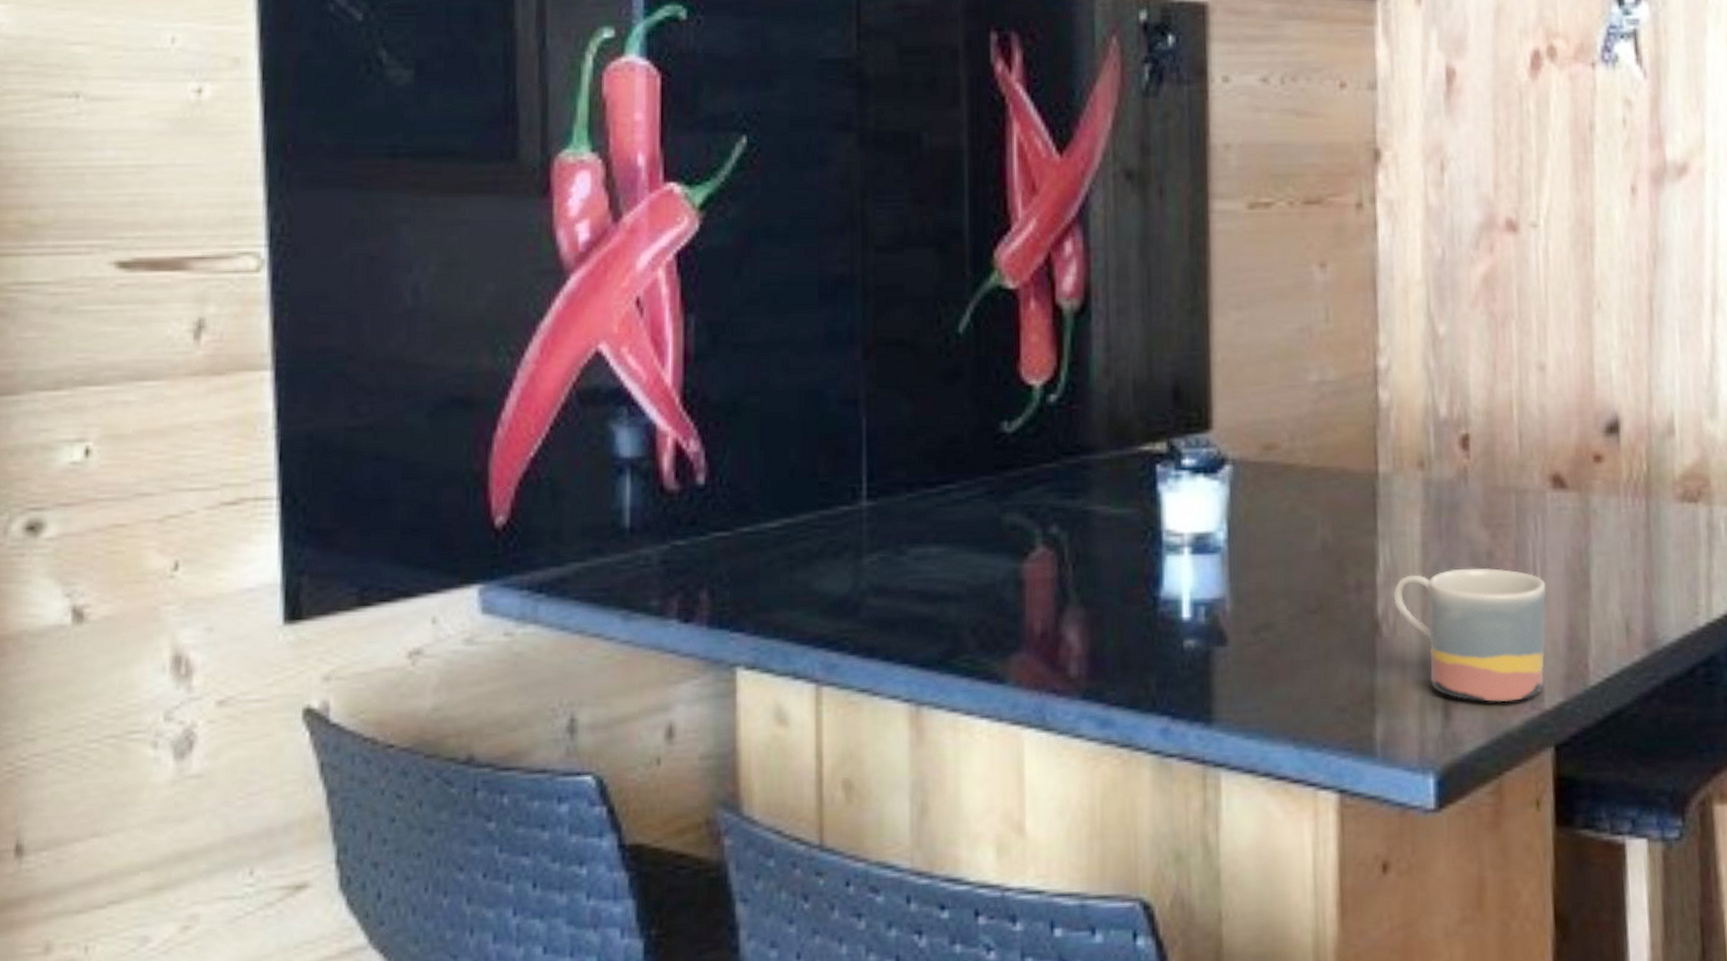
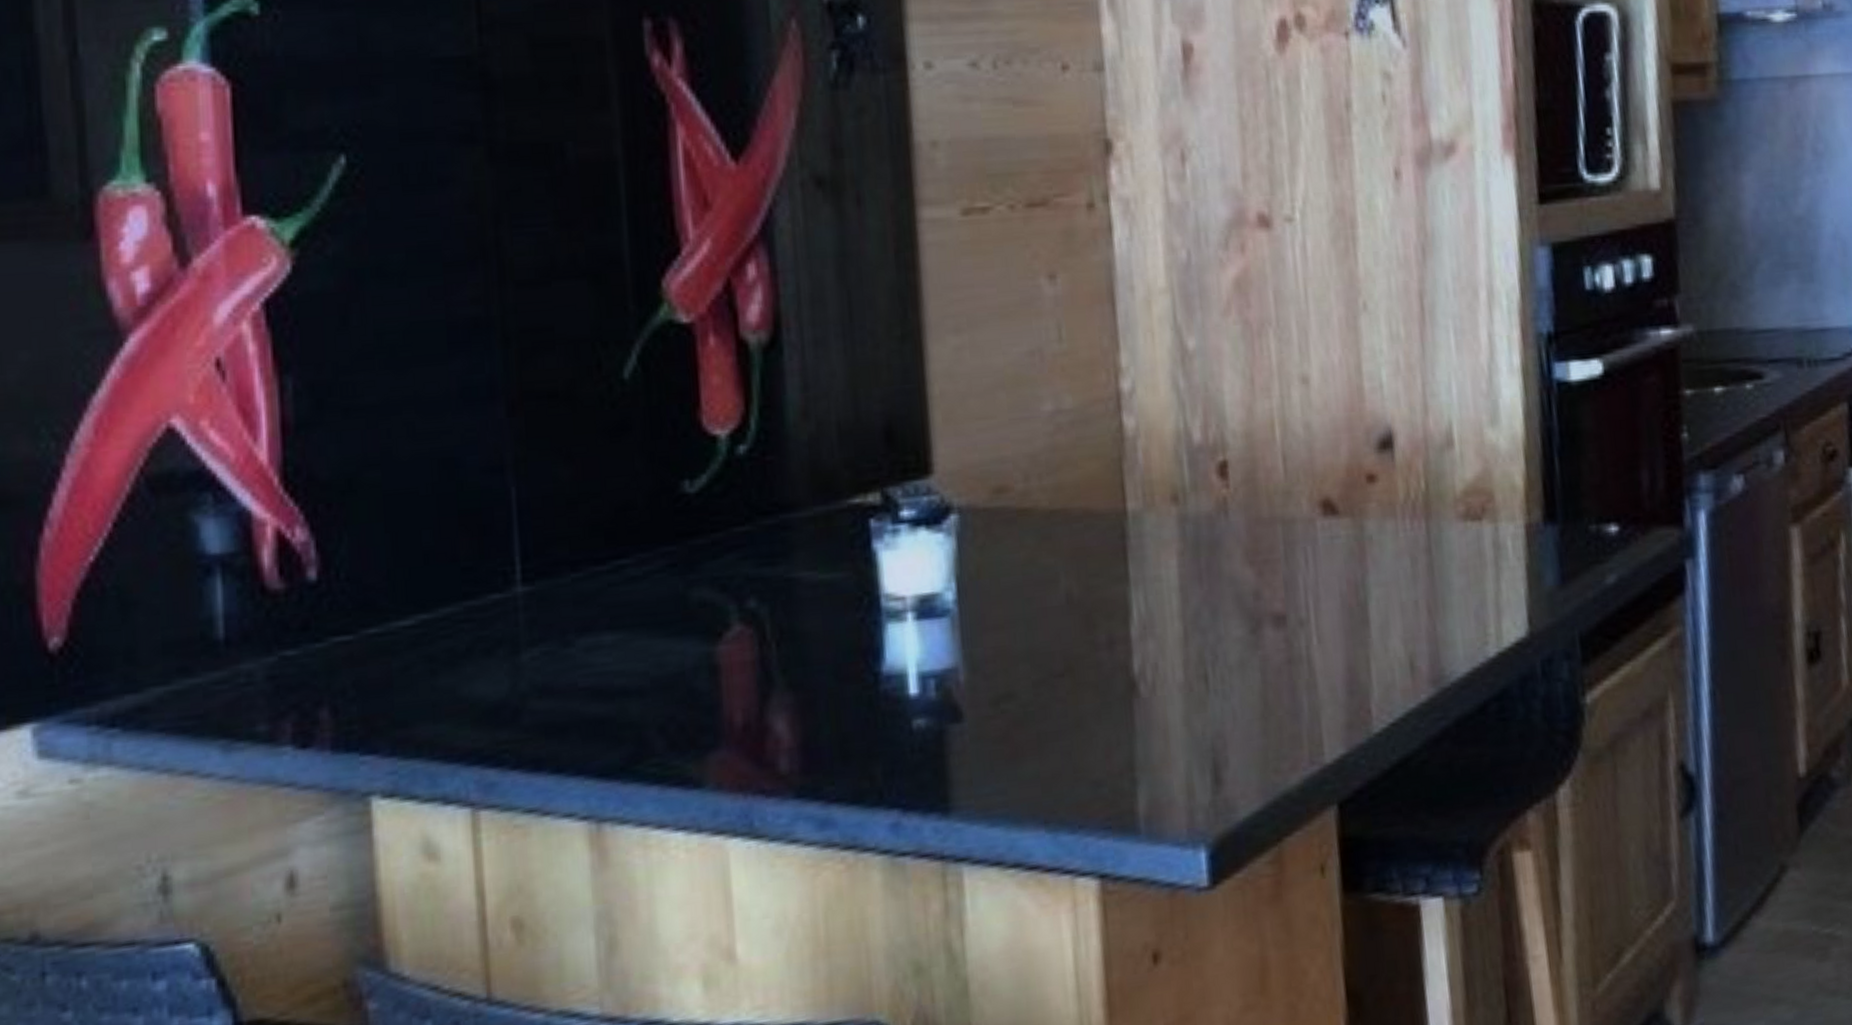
mug: present [1393,567,1547,703] -> none [1150,610,1323,762]

